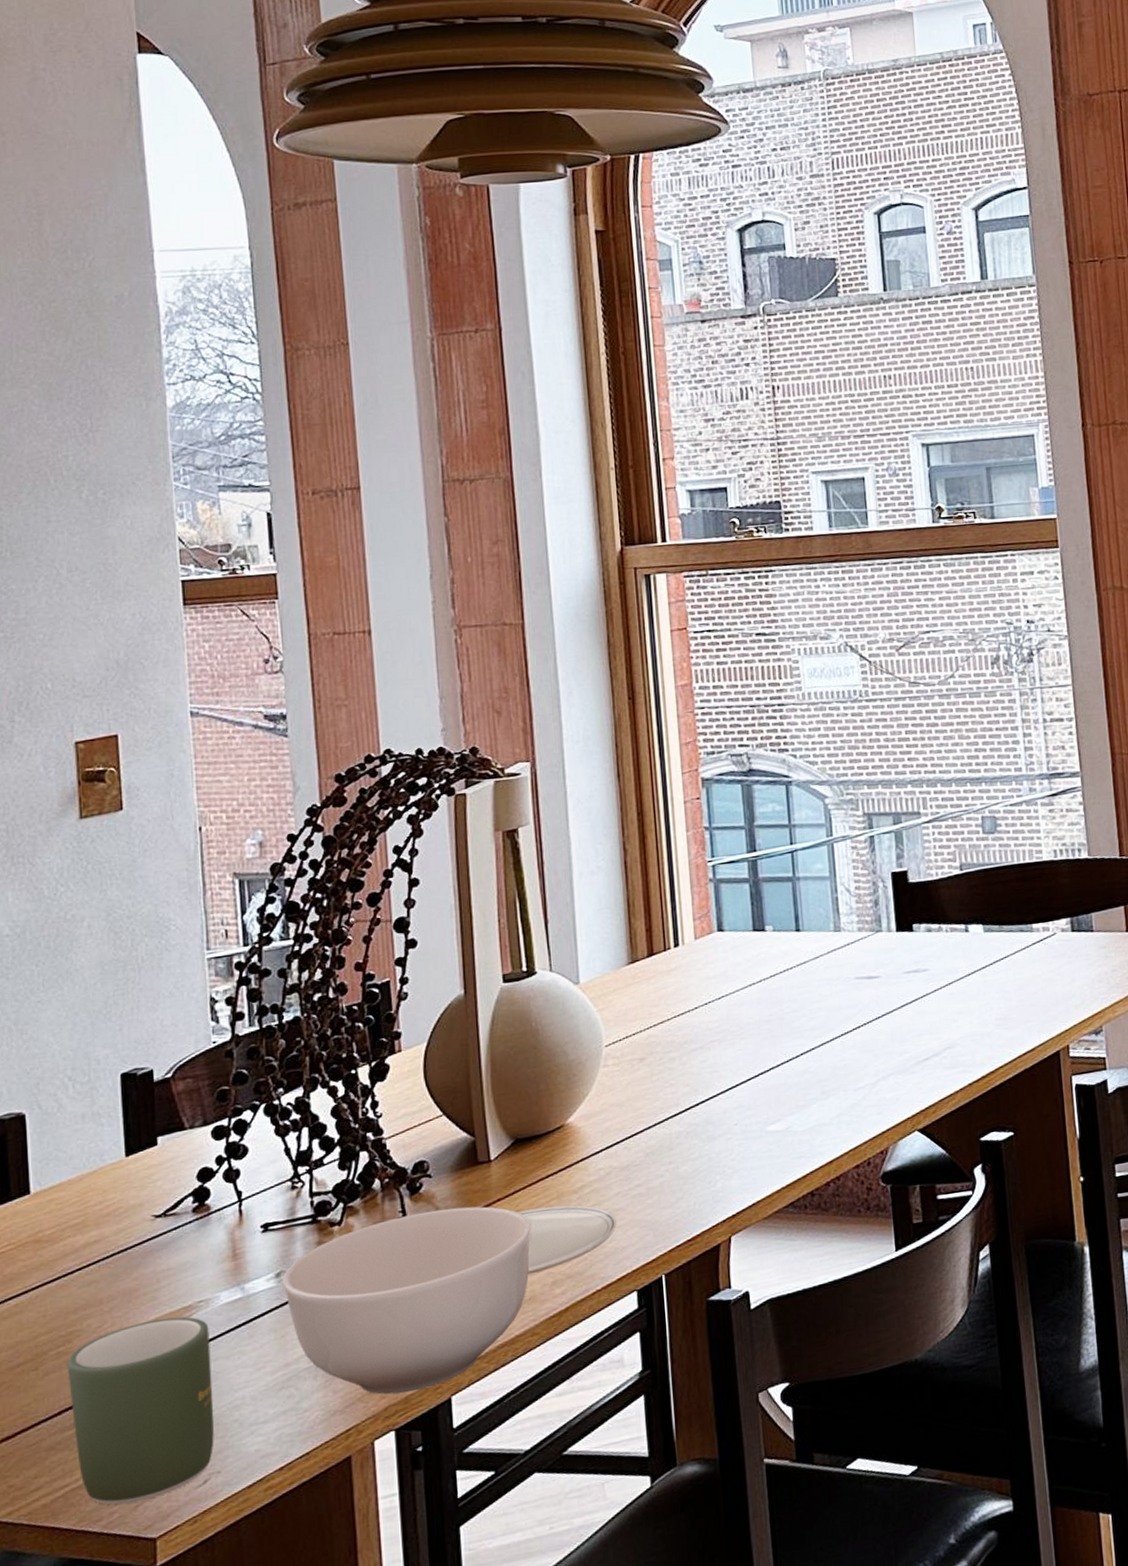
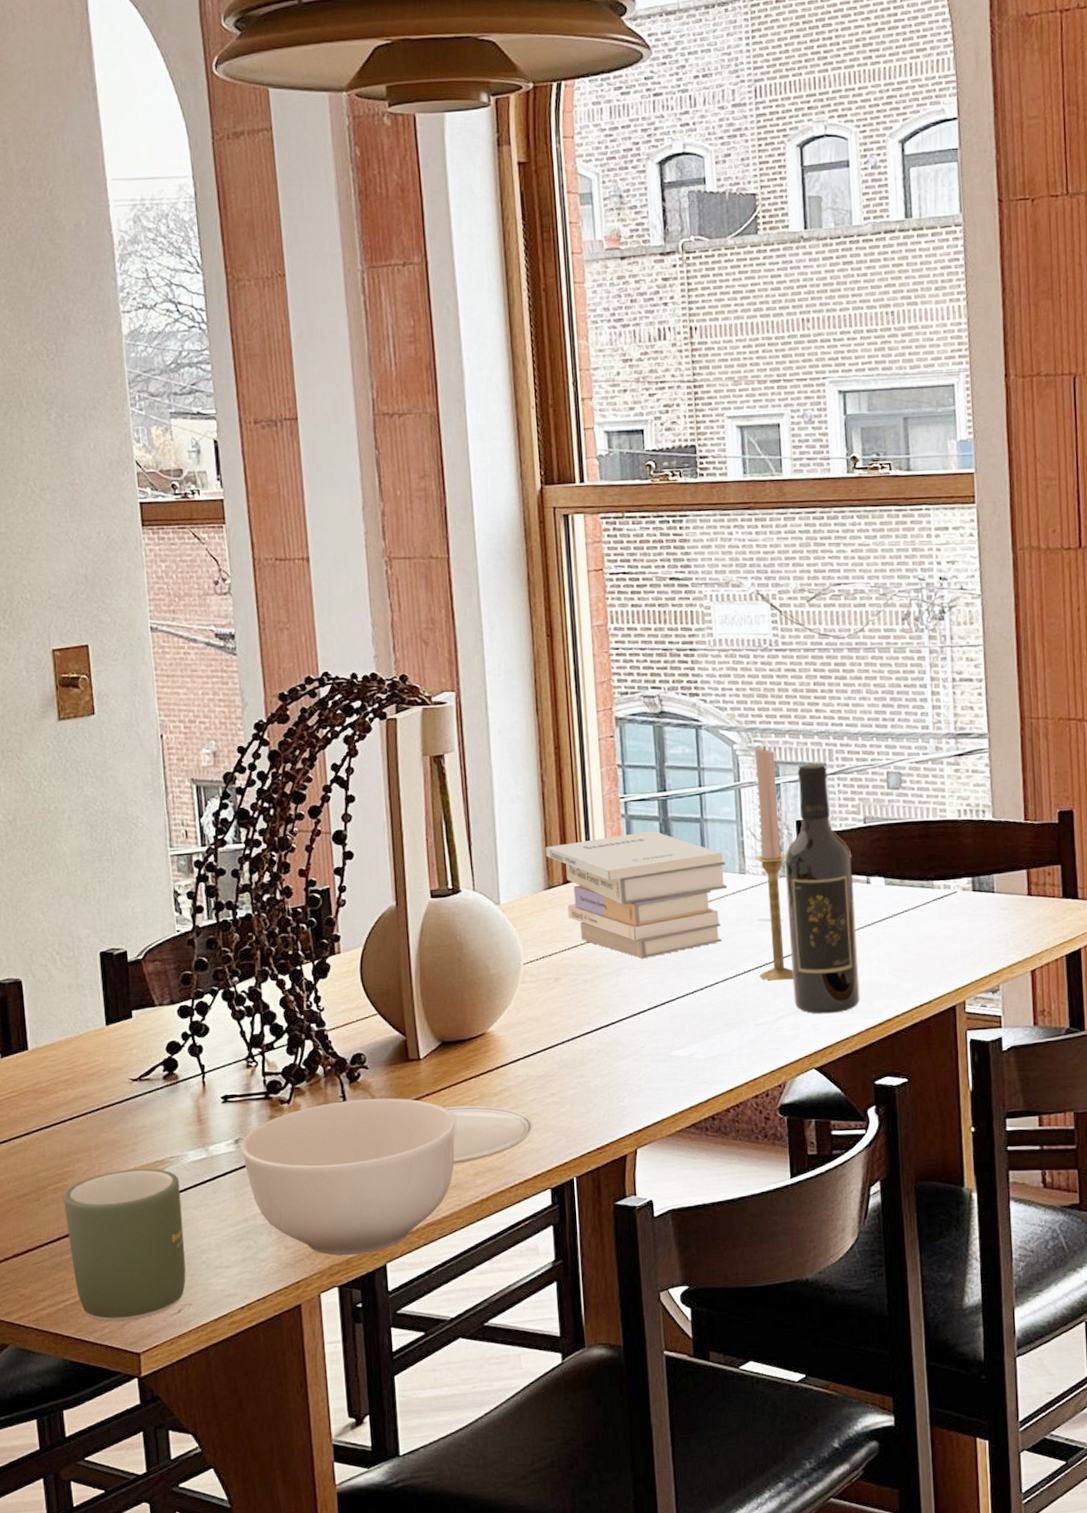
books: none [629,893,823,1030] -> present [546,831,728,959]
candlestick: none [846,797,893,1041] -> present [754,745,794,981]
wine bottle: none [880,813,963,1073] -> present [784,764,860,1014]

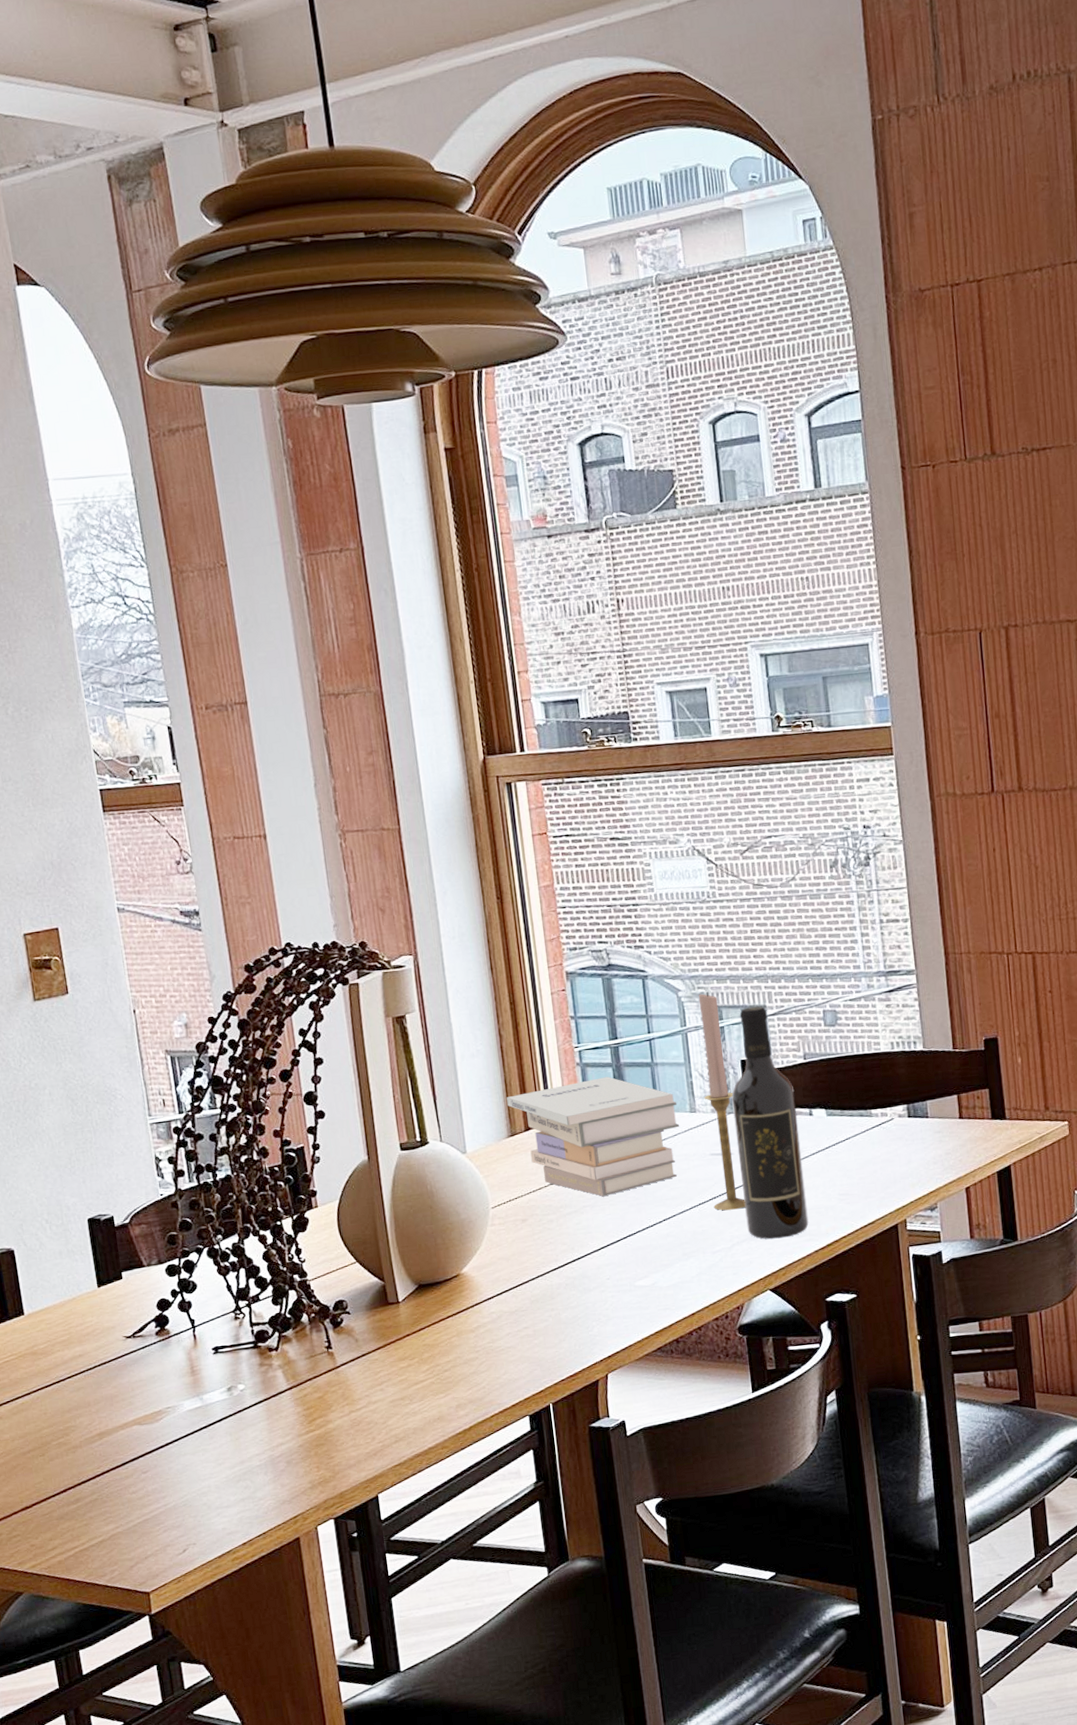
mug: present [63,1168,186,1322] -> none [67,1419,189,1565]
bowl: present [240,1098,457,1256] -> none [233,1339,437,1490]
plate: present [443,1105,533,1164] -> none [423,1342,509,1399]

